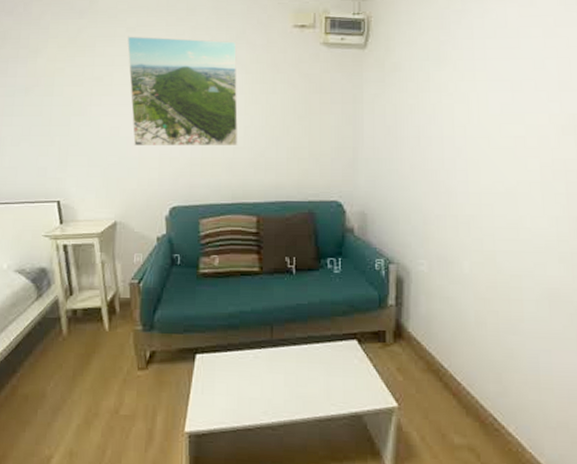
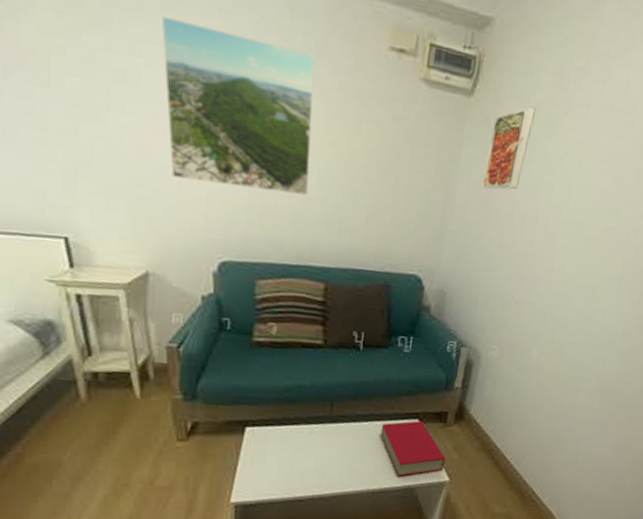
book: none [321,341,391,403] -> present [380,420,446,477]
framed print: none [386,47,425,120] -> present [482,106,537,190]

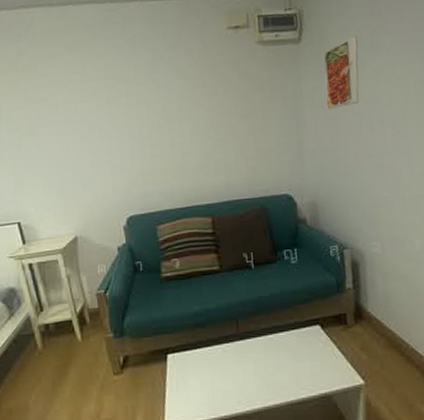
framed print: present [161,15,316,195] -> none [66,48,186,161]
book: present [380,420,446,477] -> none [285,326,356,385]

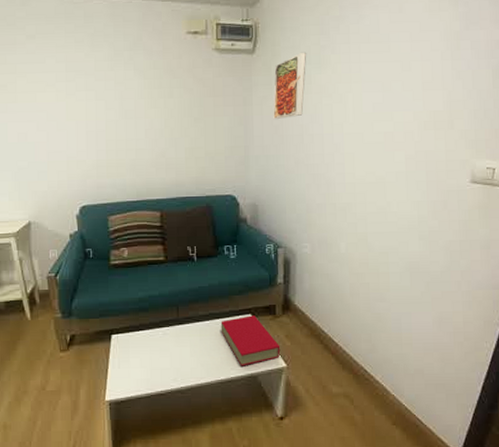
book: none [285,326,356,385] -> present [220,315,281,366]

